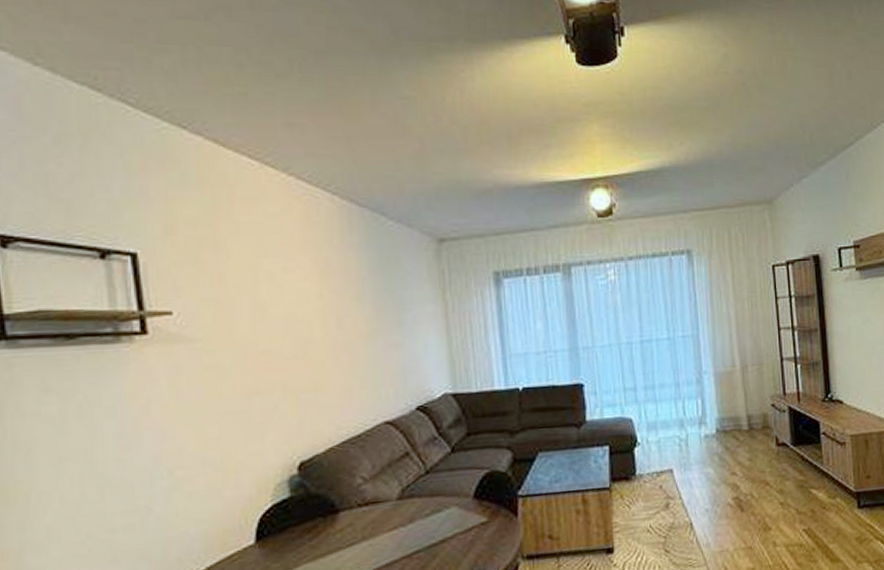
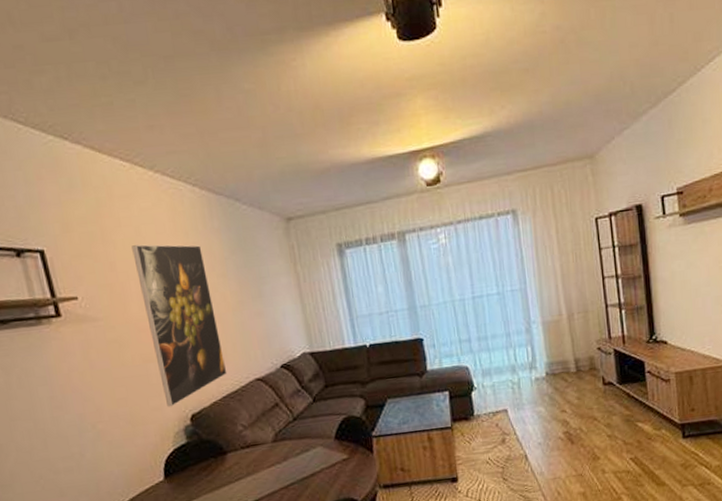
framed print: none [249,255,350,452] -> present [131,244,227,407]

